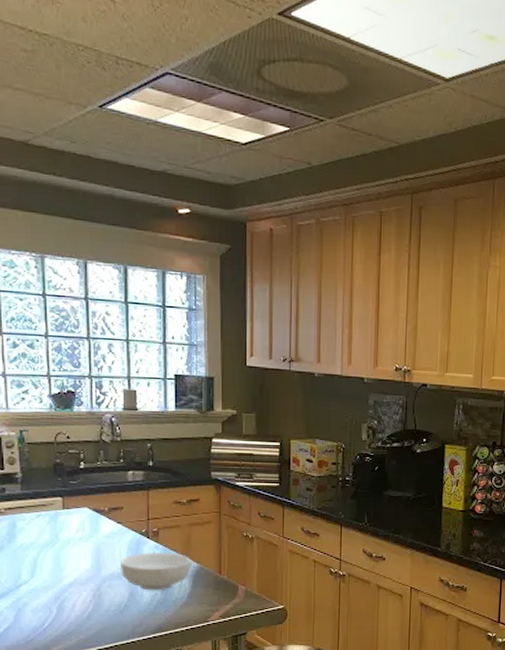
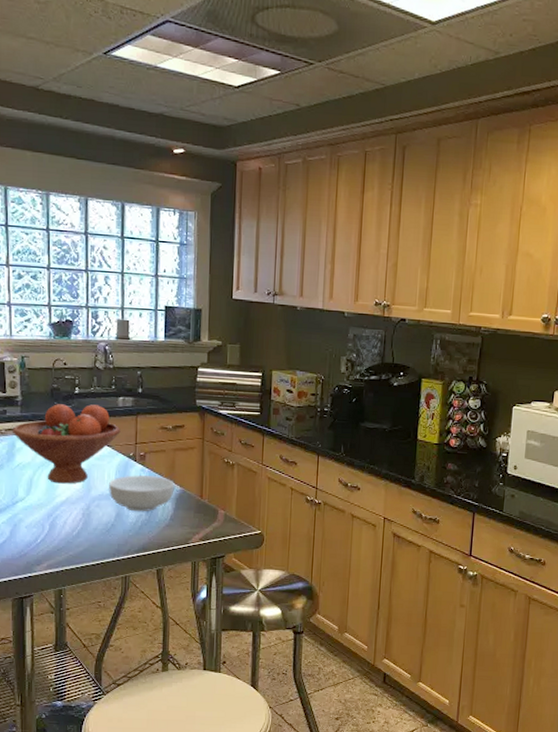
fruit bowl: none [12,480,131,564] -> present [12,404,121,484]

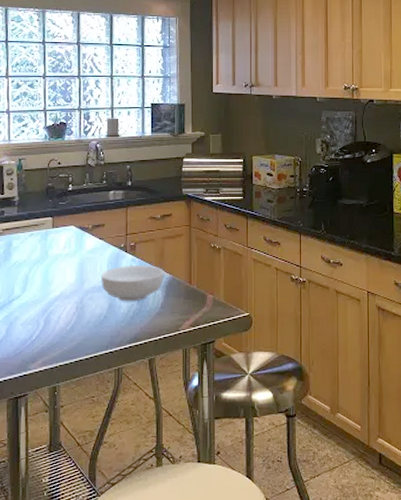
fruit bowl: present [12,404,121,484] -> none [9,200,112,279]

